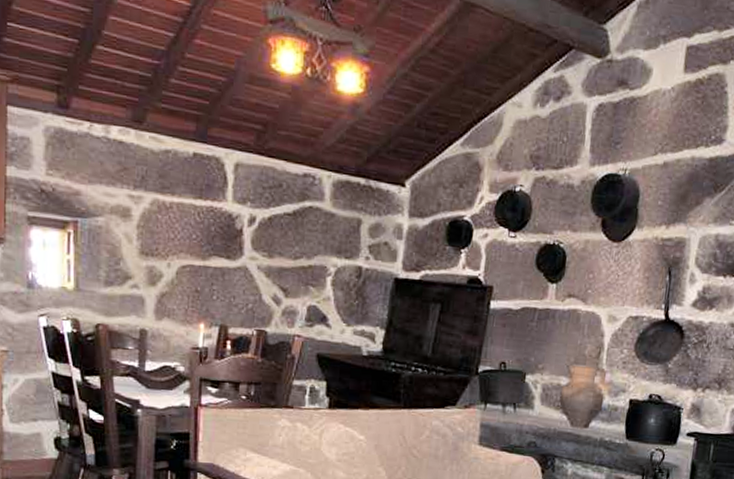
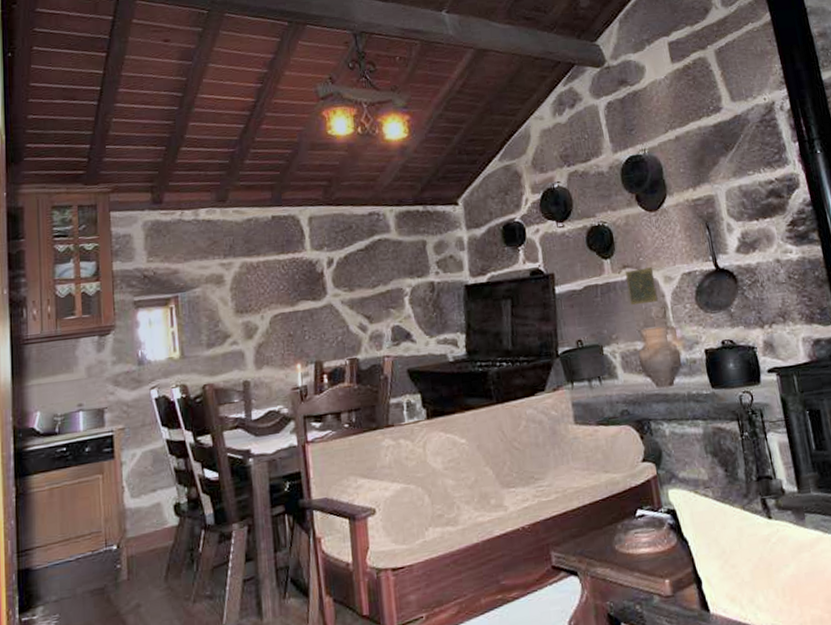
decorative tile: none [565,301,599,340] -> present [625,267,658,305]

